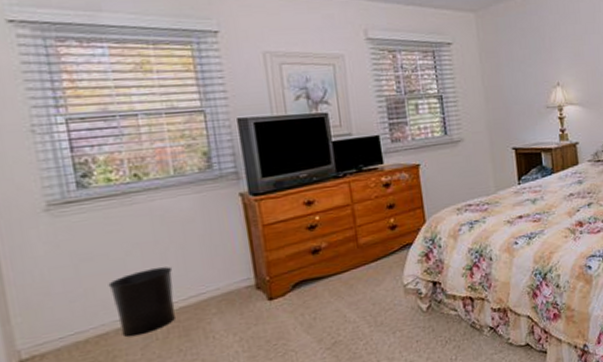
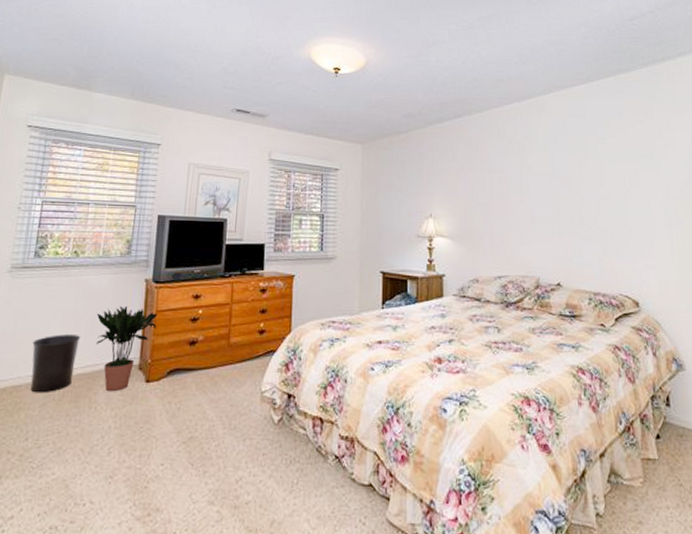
potted plant: none [186,225,268,318] -> present [95,305,157,392]

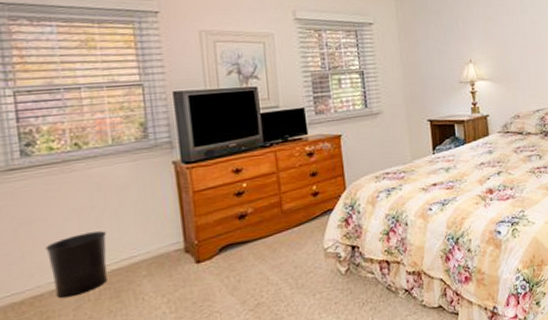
potted plant: present [95,305,157,392] -> none [120,191,198,280]

